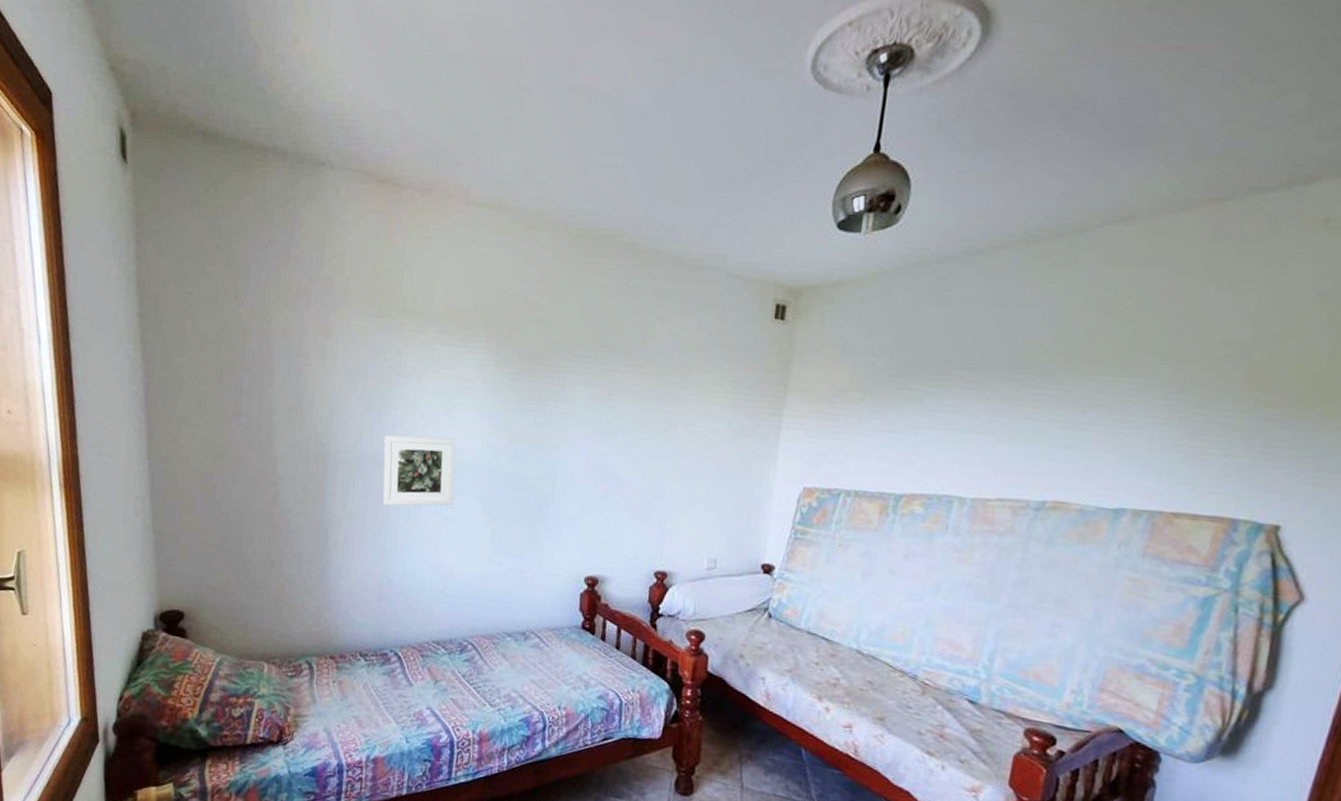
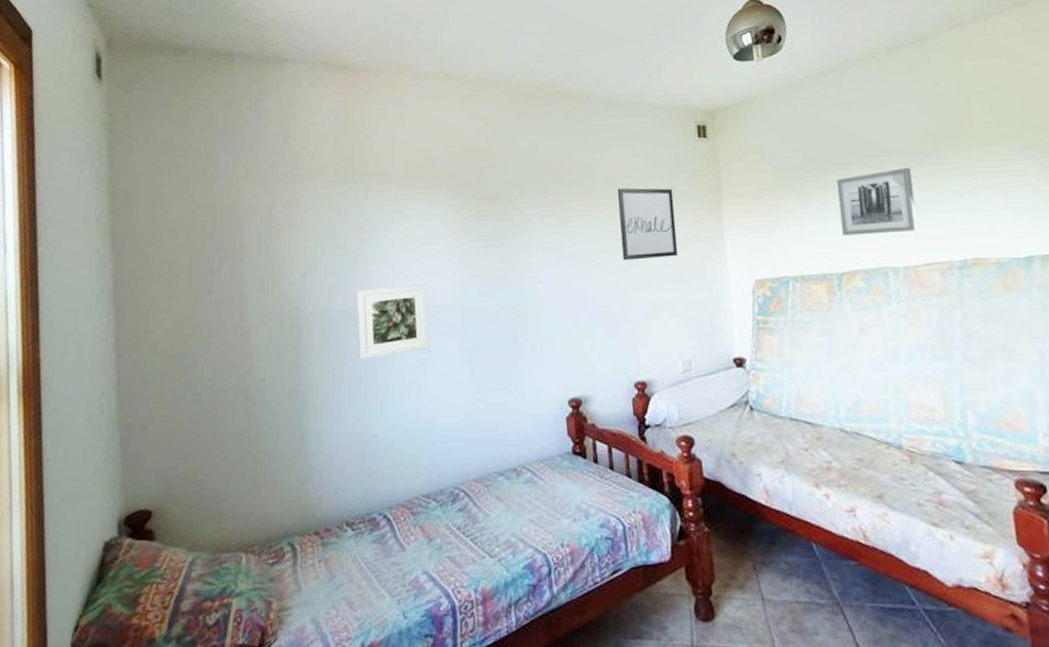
wall art: none [664,365,734,450] -> present [617,188,678,261]
wall art: none [913,387,1013,461] -> present [836,167,918,236]

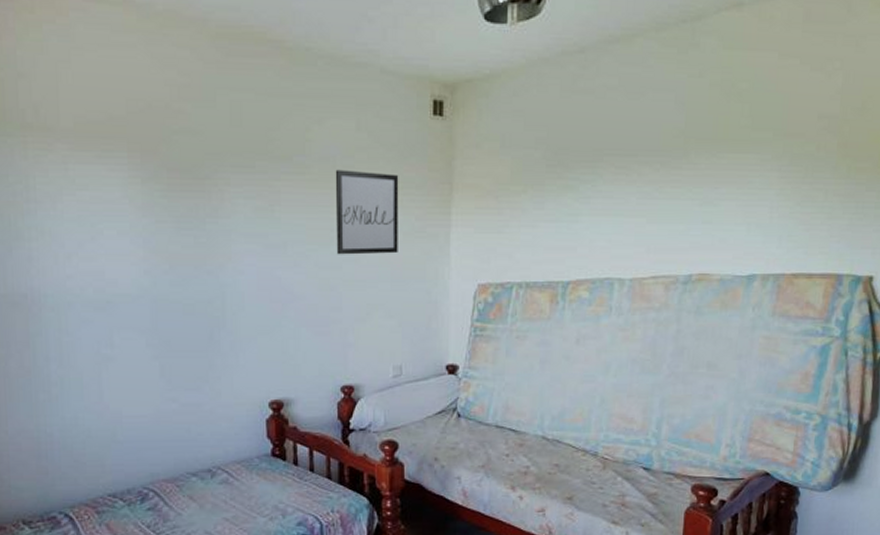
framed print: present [357,284,430,360] -> none [20,269,112,352]
wall art: present [836,167,918,236] -> none [575,170,656,242]

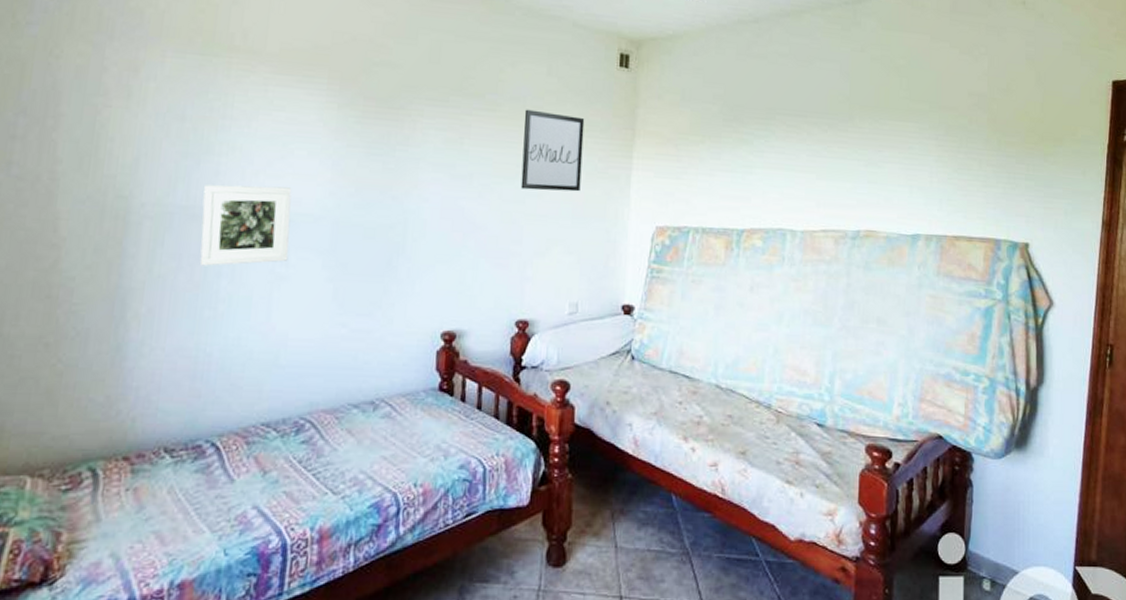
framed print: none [20,269,112,352] -> present [199,184,292,266]

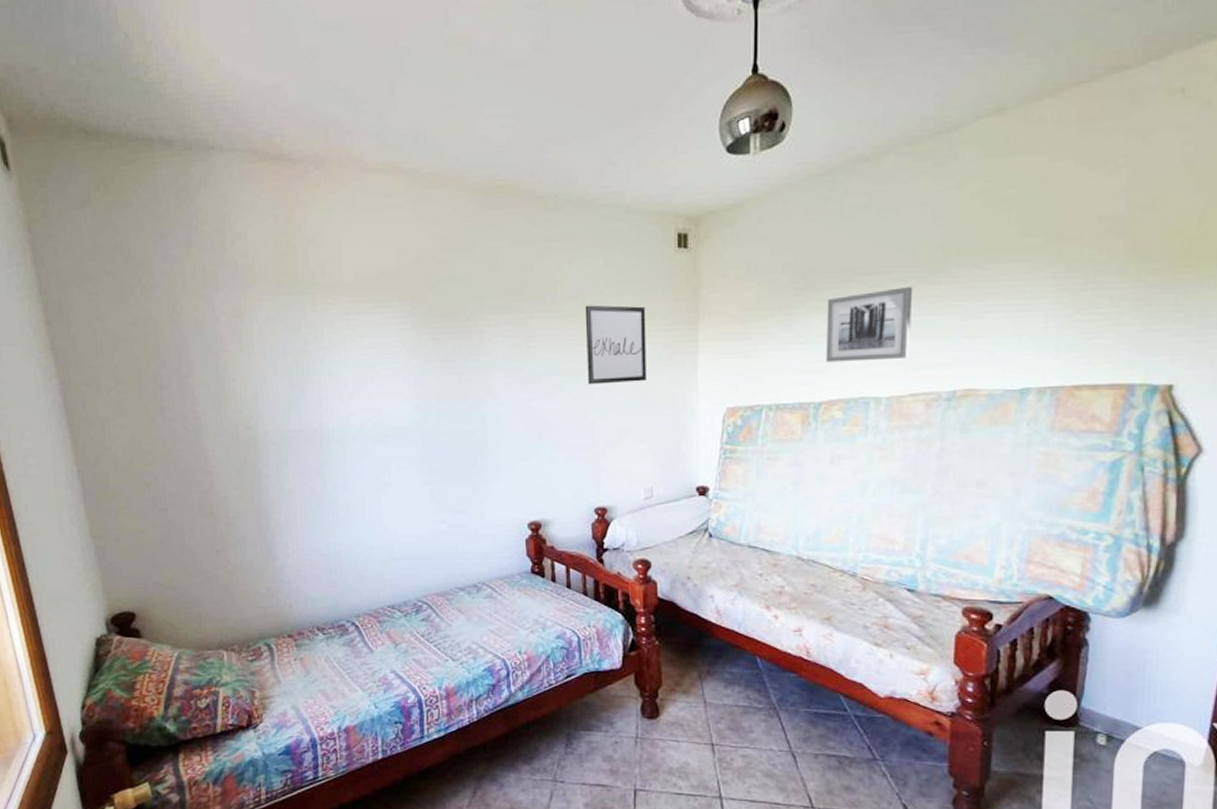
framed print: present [199,184,292,266] -> none [312,405,389,480]
wall art: none [749,130,824,196] -> present [826,286,912,362]

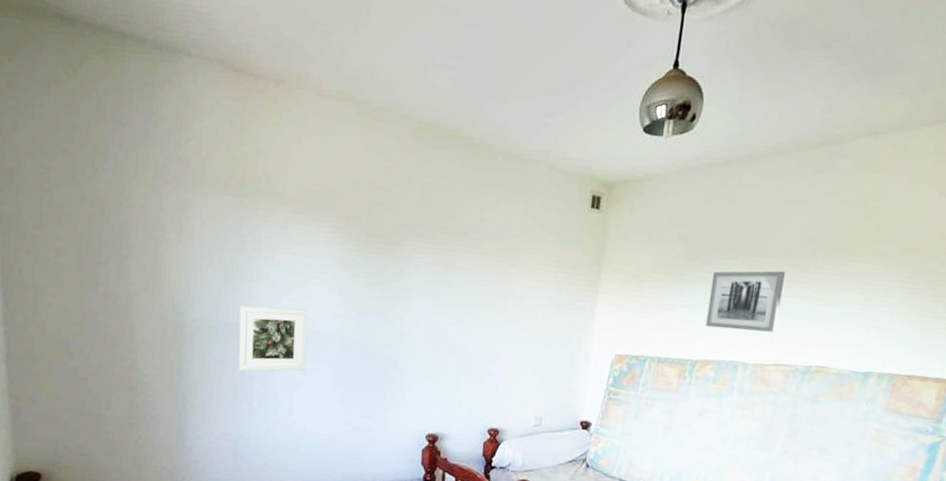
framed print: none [312,405,389,480] -> present [238,305,308,371]
wall art: present [585,305,647,385] -> none [496,246,556,321]

